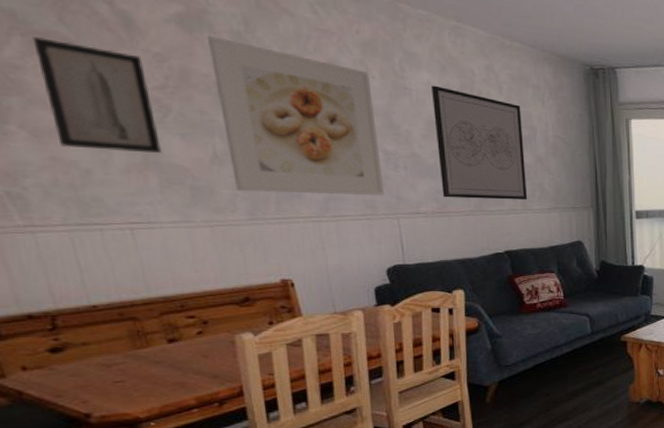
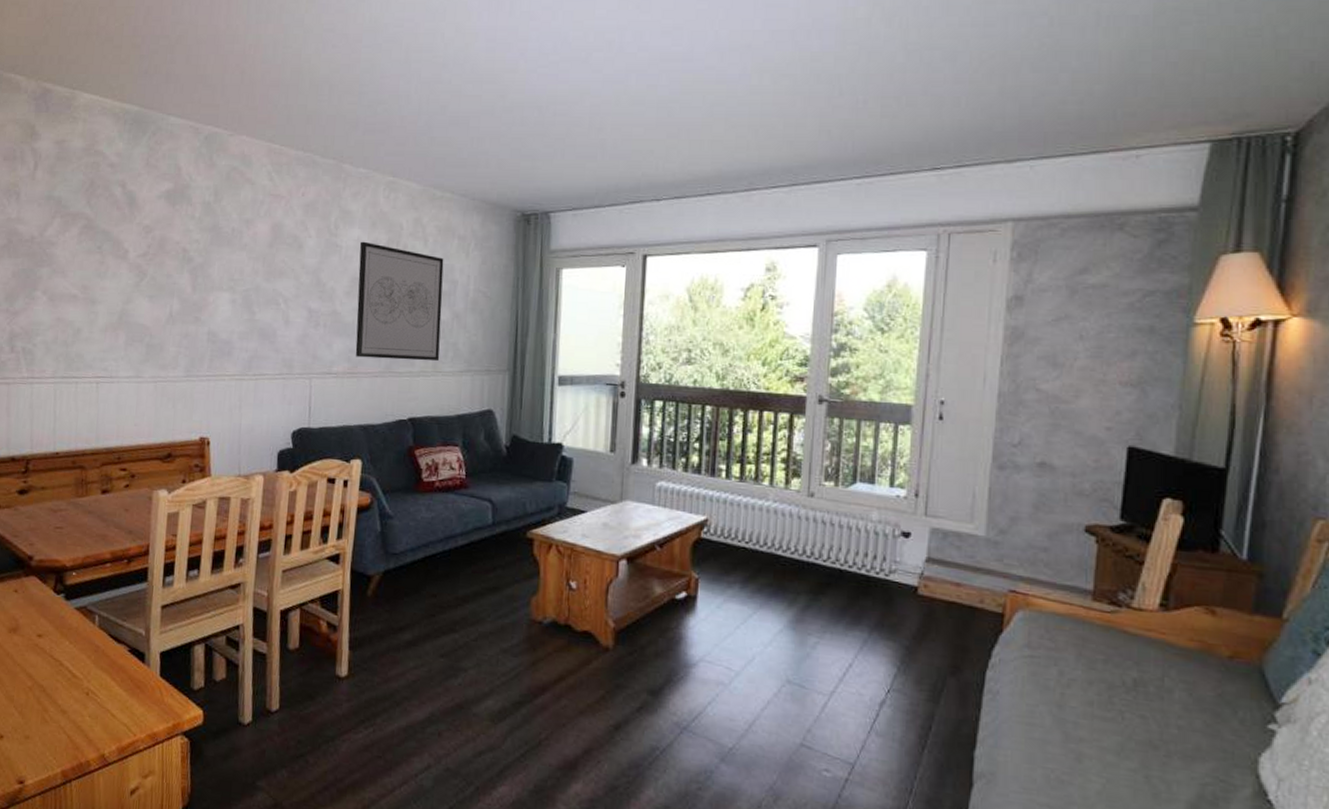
wall art: present [32,37,162,154] -> none [65,218,135,314]
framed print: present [206,36,385,195] -> none [181,208,307,354]

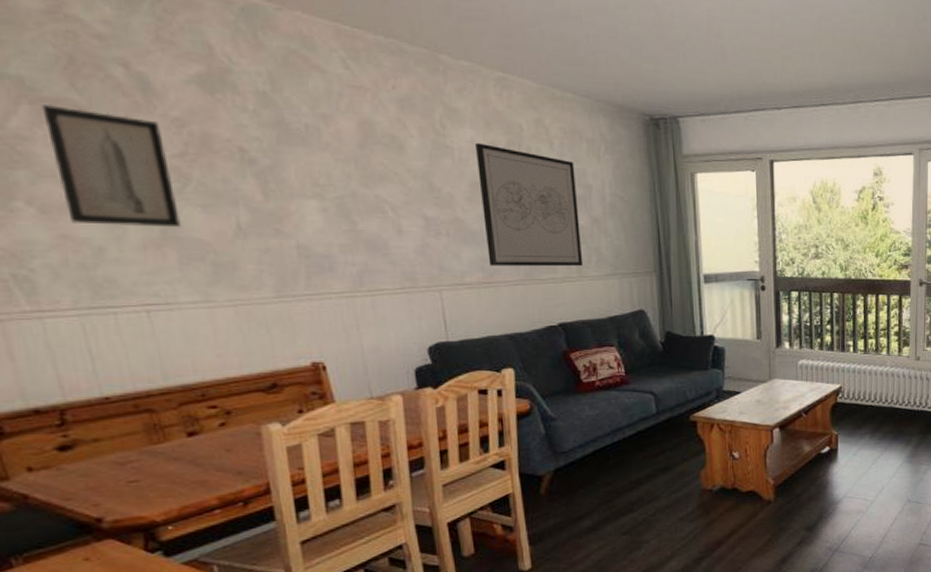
wall art: none [65,218,135,314] -> present [41,105,181,228]

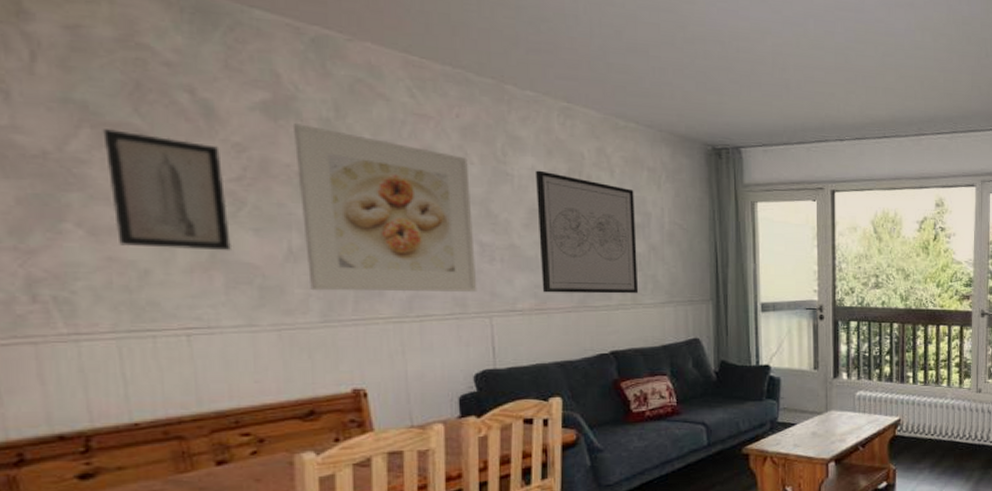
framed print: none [230,97,426,267] -> present [292,123,477,292]

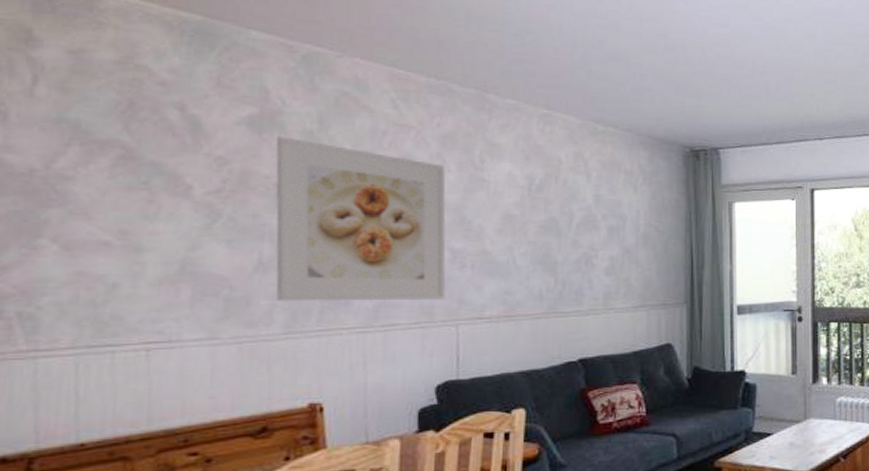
wall art: present [102,129,231,251] -> none [90,146,203,263]
wall art: present [535,170,639,294] -> none [511,176,611,299]

